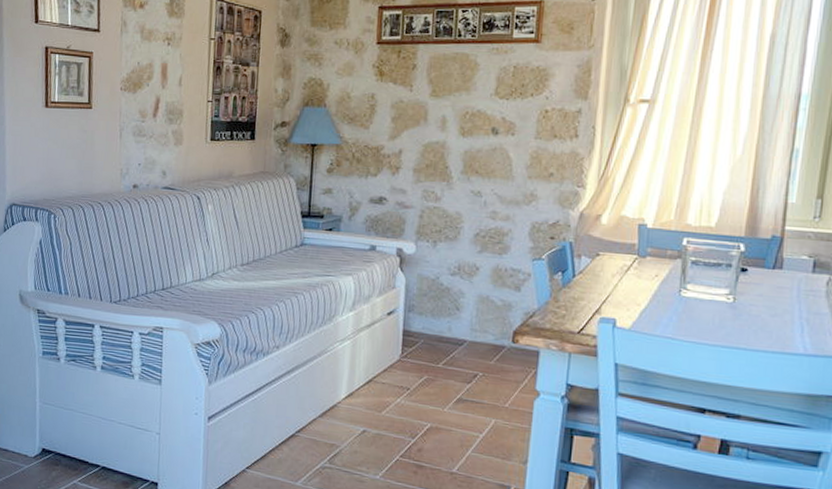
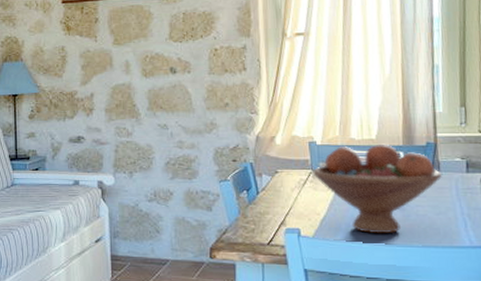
fruit bowl: none [639,231,784,332] -> present [313,143,442,233]

